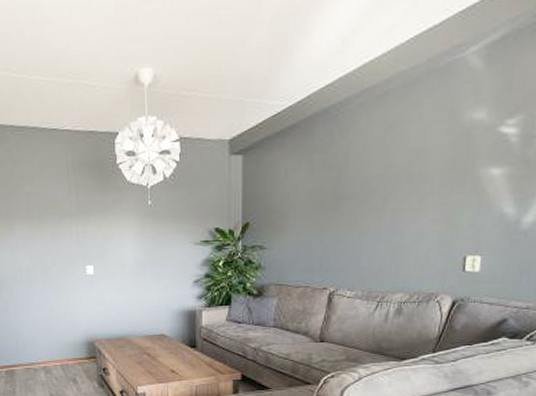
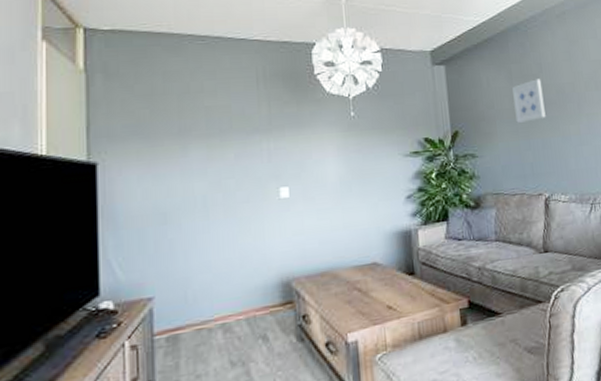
wall art: none [311,170,346,217] -> present [512,79,546,123]

